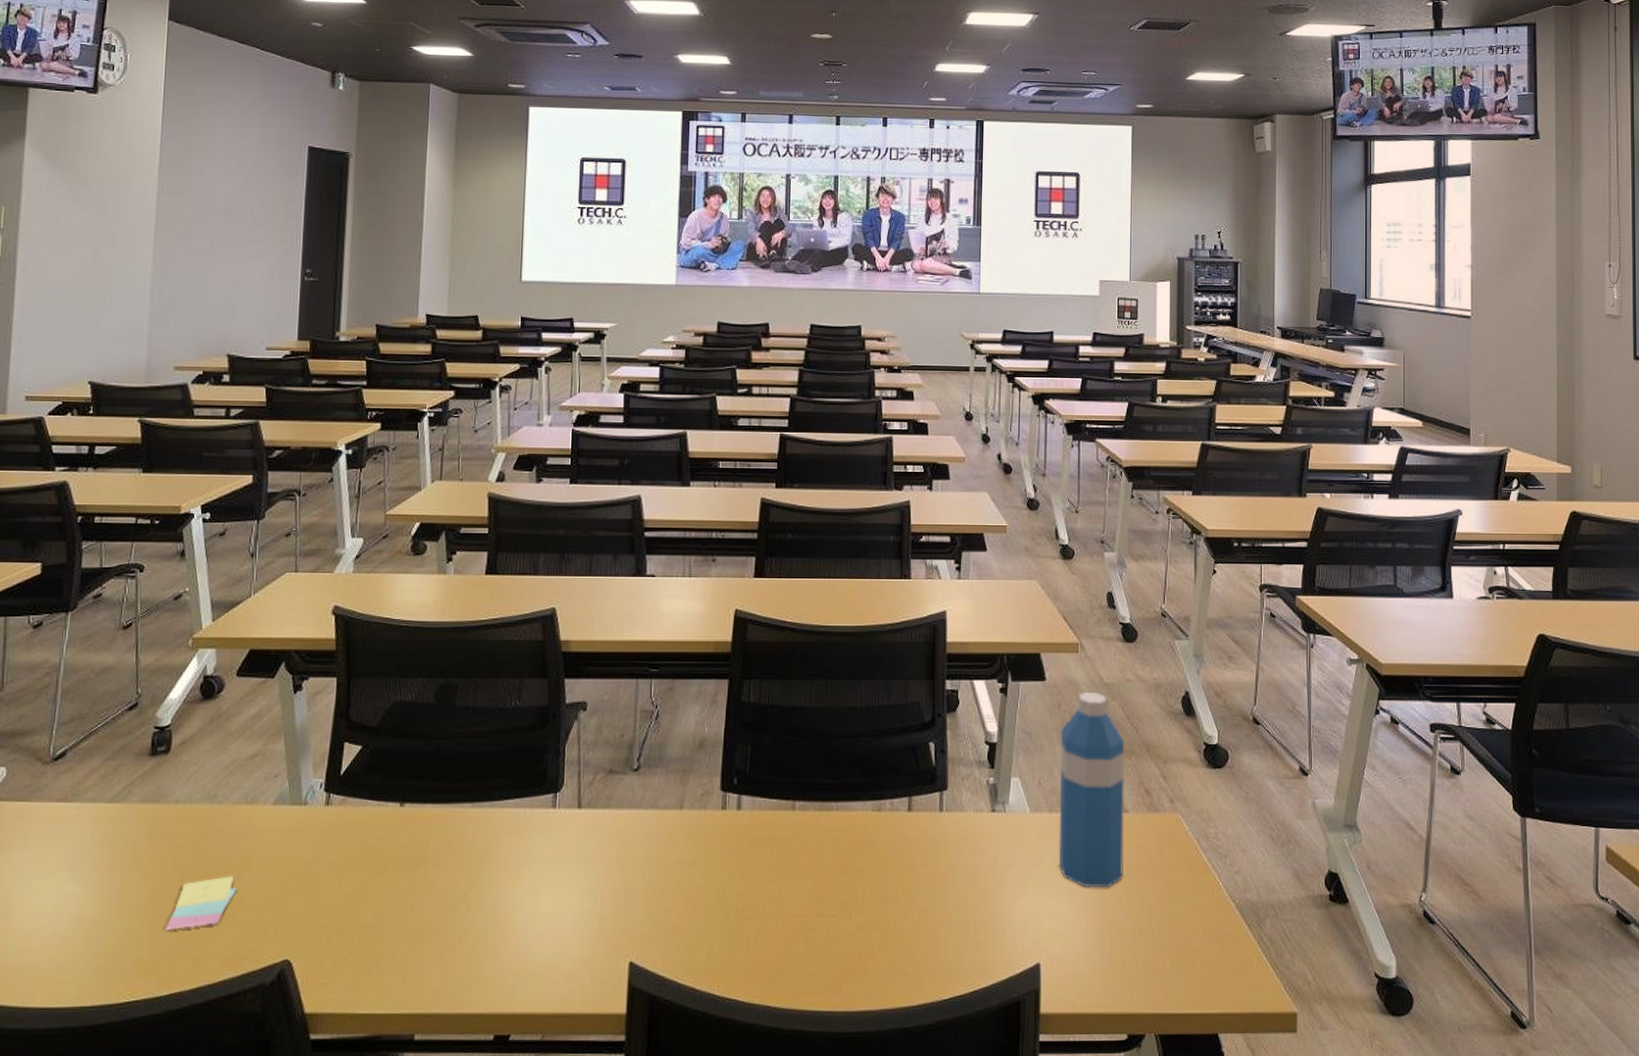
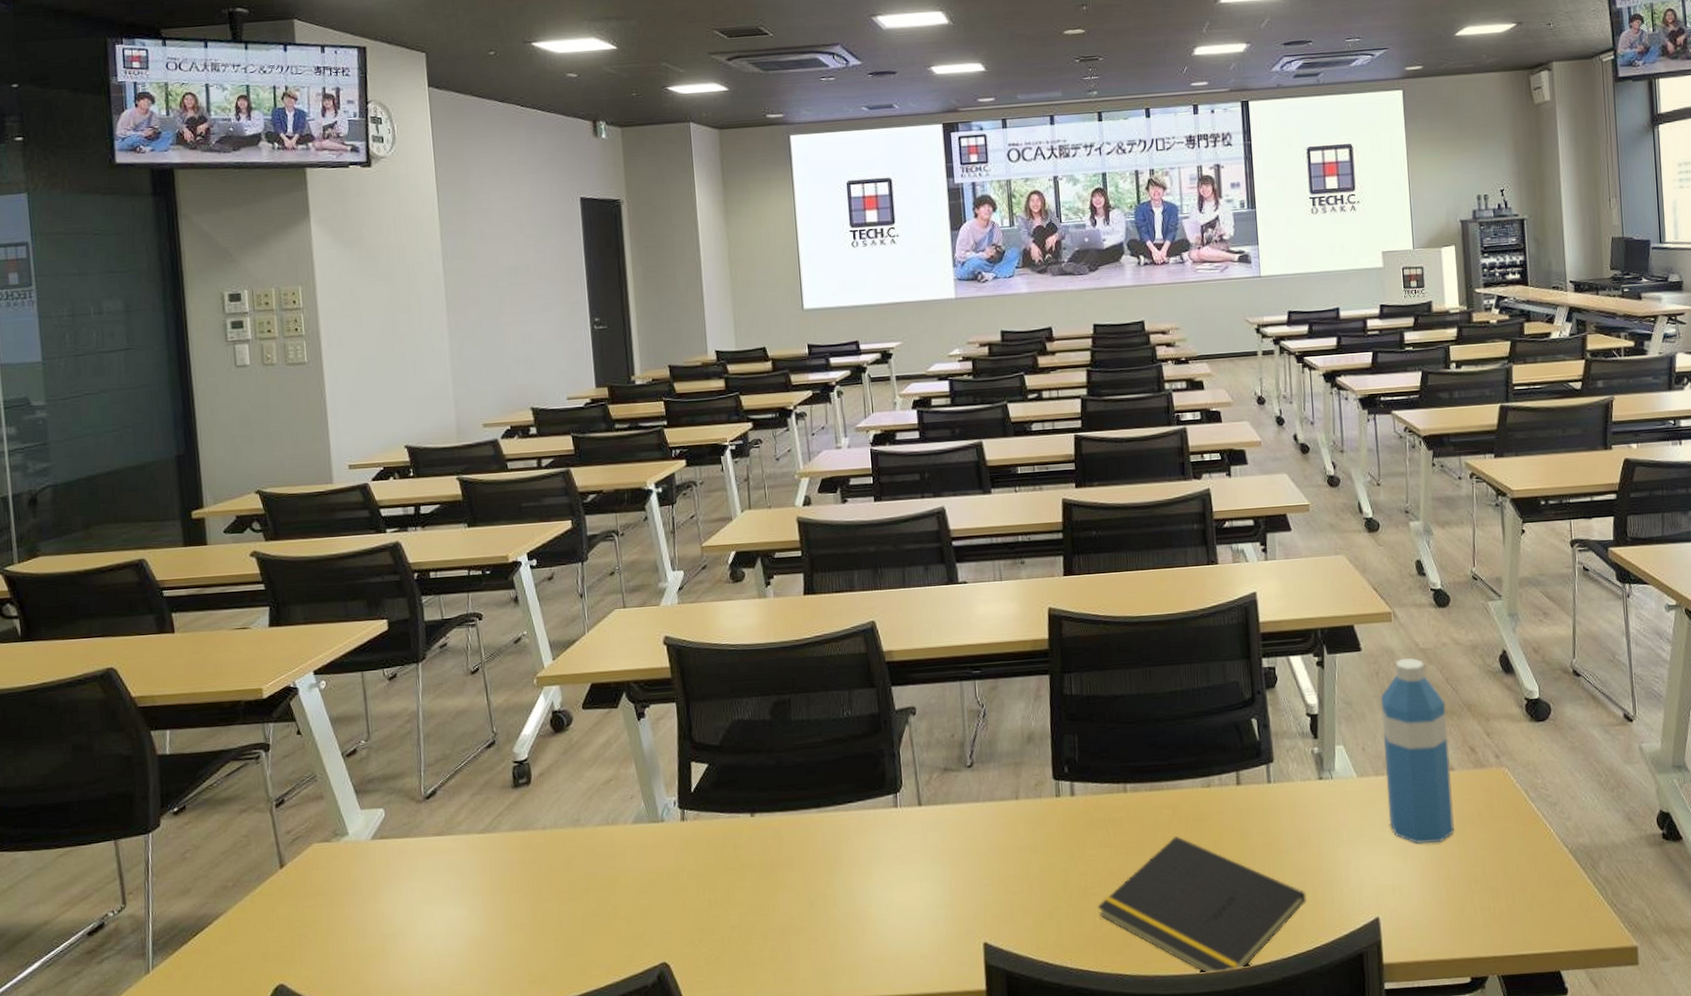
sticky notes: present [165,875,237,931] -> none [549,890,610,944]
notepad: none [752,861,968,1013] -> present [1097,836,1307,974]

